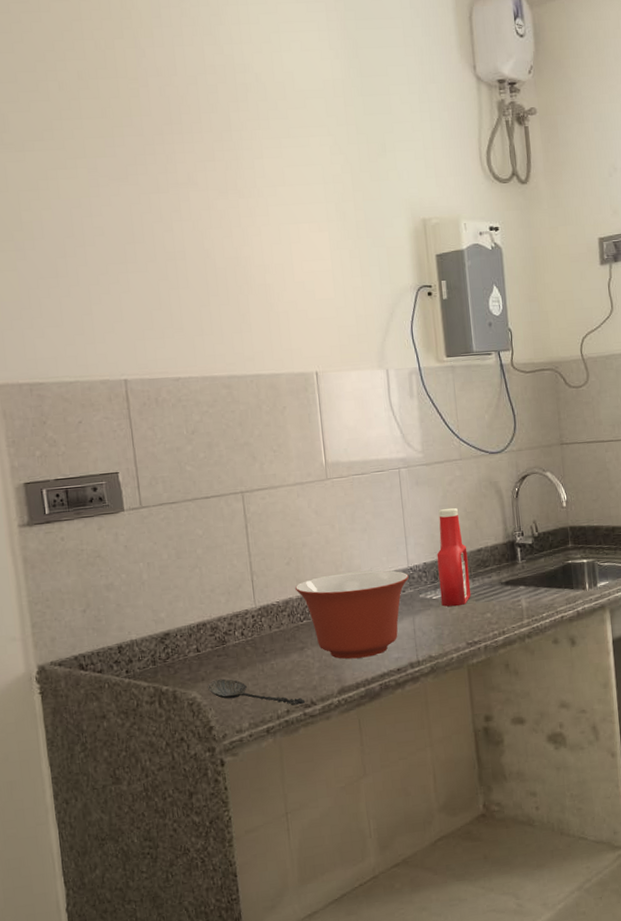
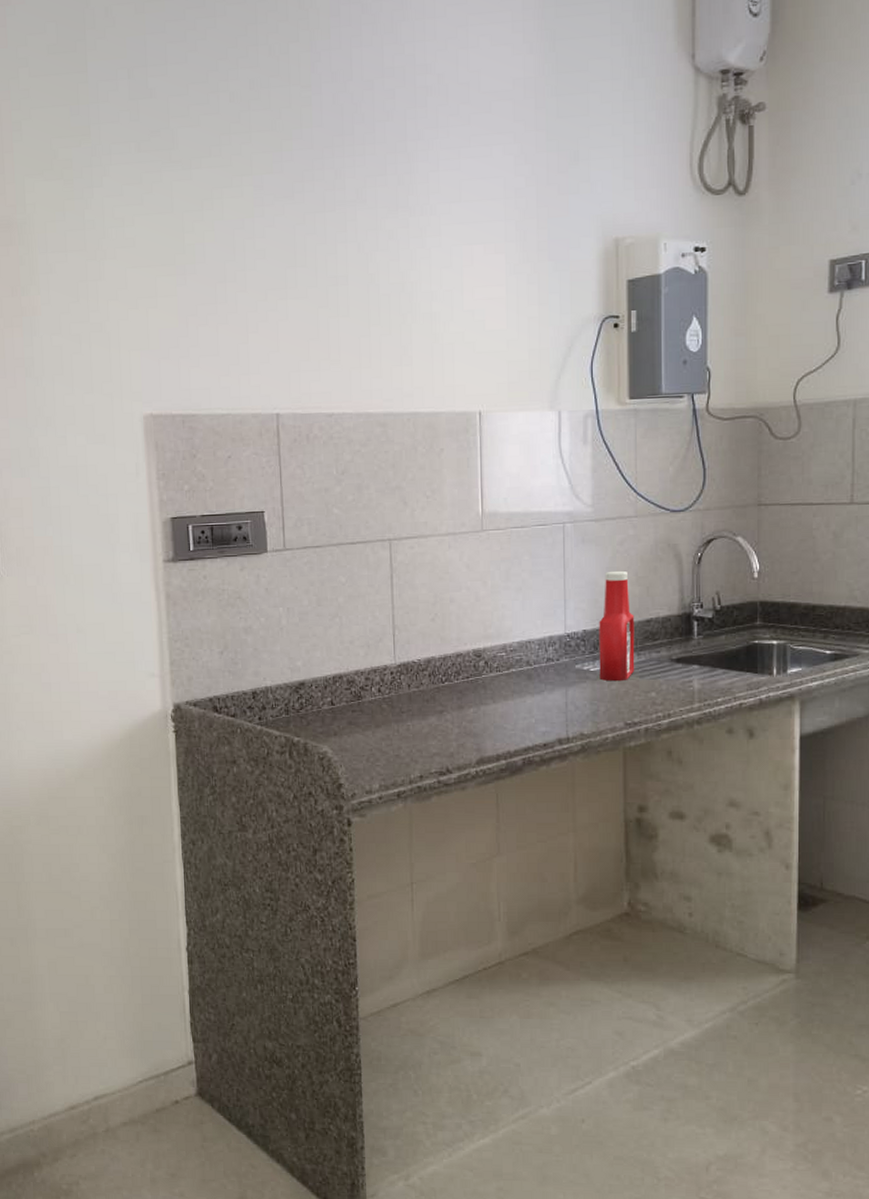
spoon: present [208,679,305,706] -> none [340,735,440,772]
mixing bowl: present [294,570,409,659] -> none [438,634,565,728]

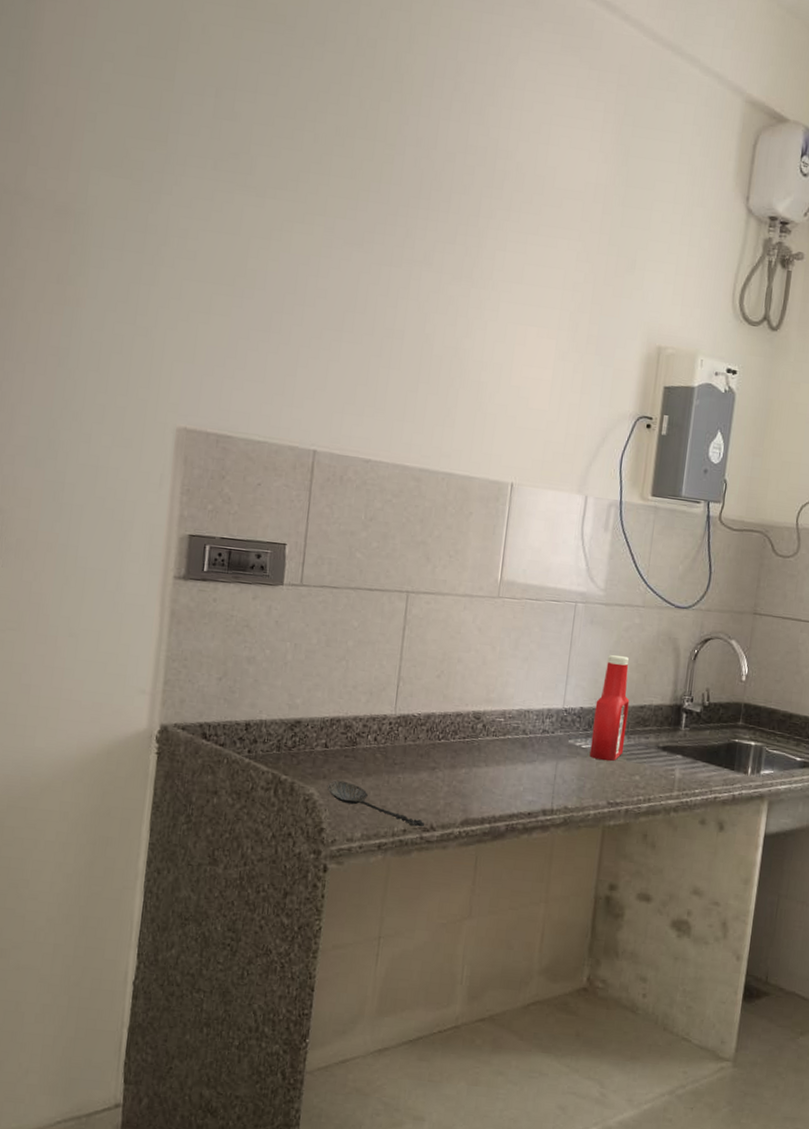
spoon: none [340,735,440,772] -> present [327,780,424,827]

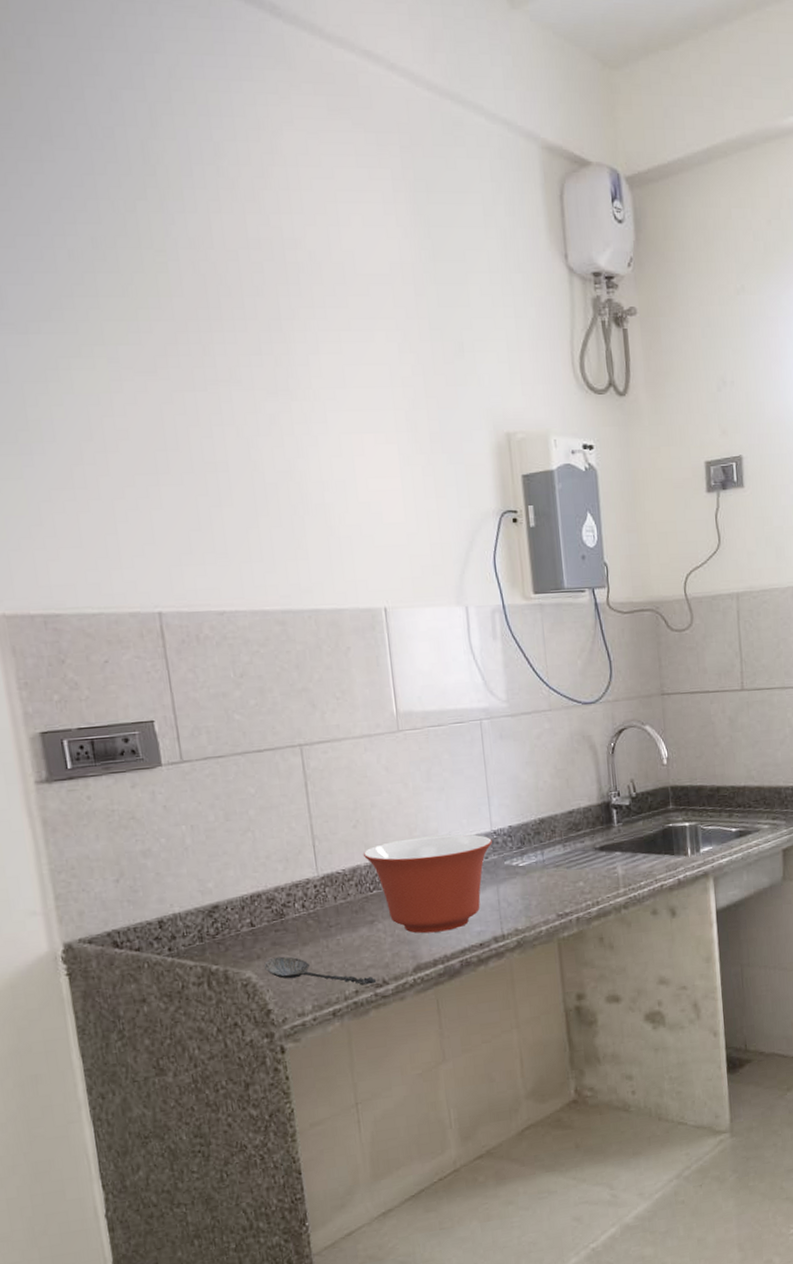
mixing bowl: none [439,697,562,794] -> present [362,834,492,934]
ketchup bottle: present [589,654,630,762] -> none [523,764,562,875]

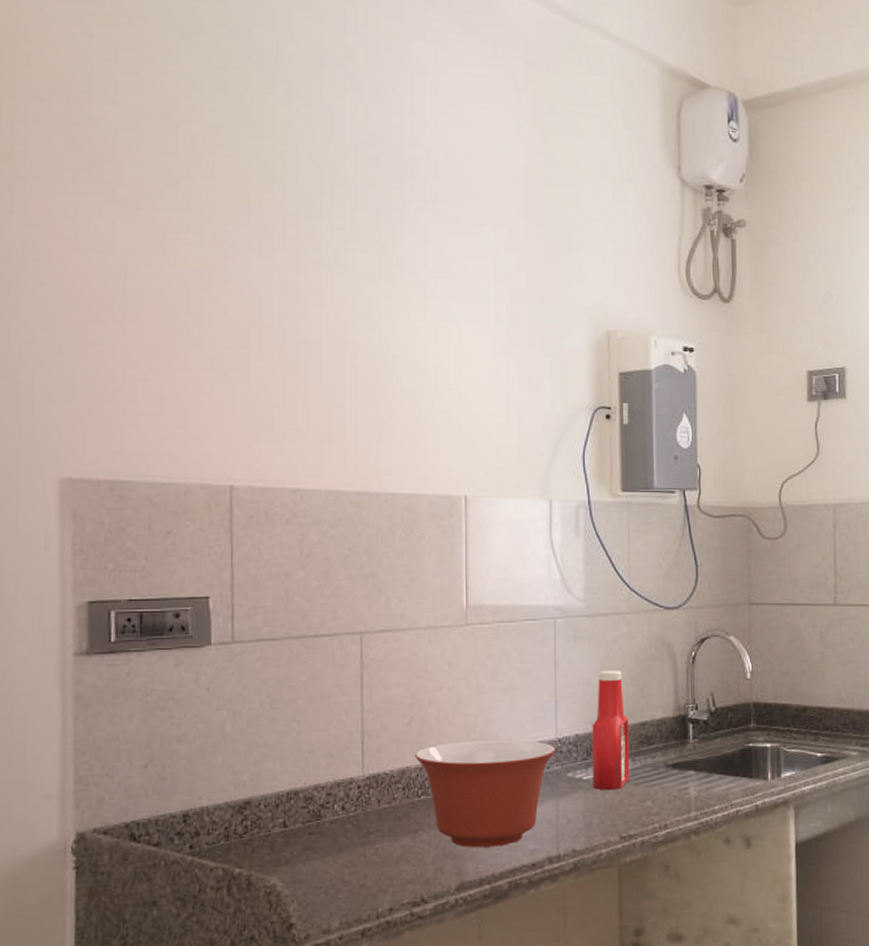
spoon: present [264,956,376,986] -> none [293,863,413,903]
ketchup bottle: none [523,764,562,875] -> present [592,670,630,791]

